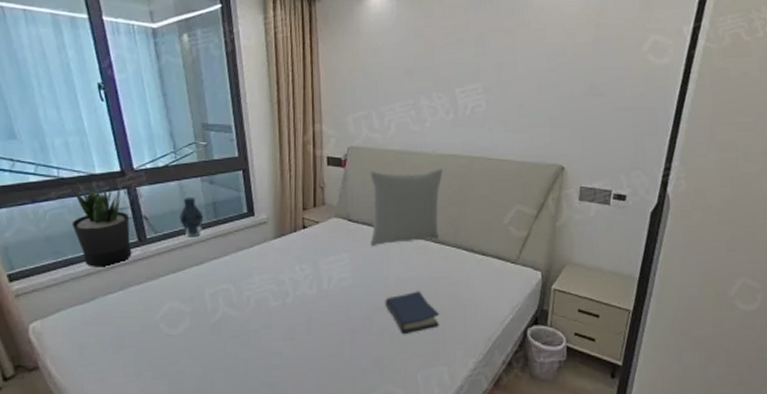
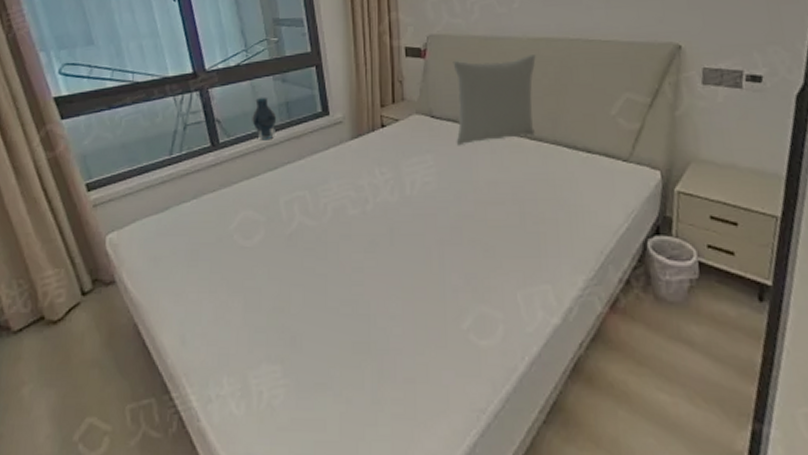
planter: present [71,182,132,267] -> none [146,86,205,175]
hardback book: present [385,291,439,333] -> none [476,195,540,245]

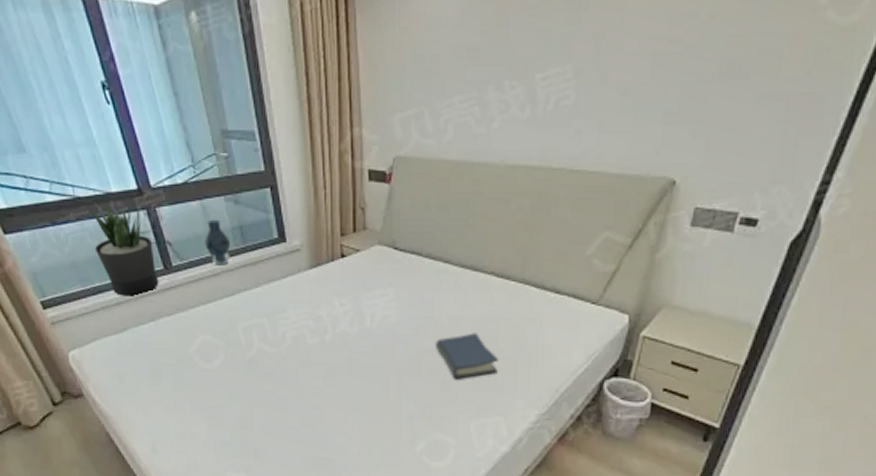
planter: none [146,86,205,175] -> present [91,202,159,296]
pillow: present [453,54,536,146] -> none [419,184,512,280]
hardback book: none [476,195,540,245] -> present [435,333,498,380]

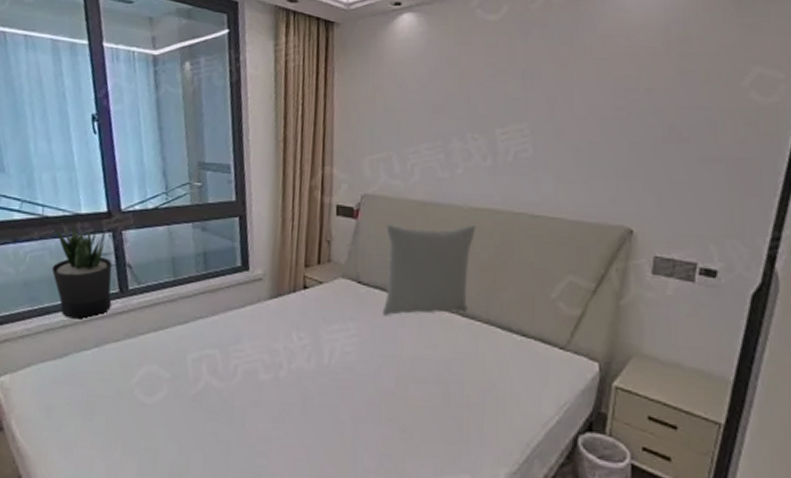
vase: present [204,219,231,266] -> none [165,244,193,292]
pillow: none [419,184,512,280] -> present [382,224,476,316]
hardback book: present [435,333,498,380] -> none [397,375,463,428]

